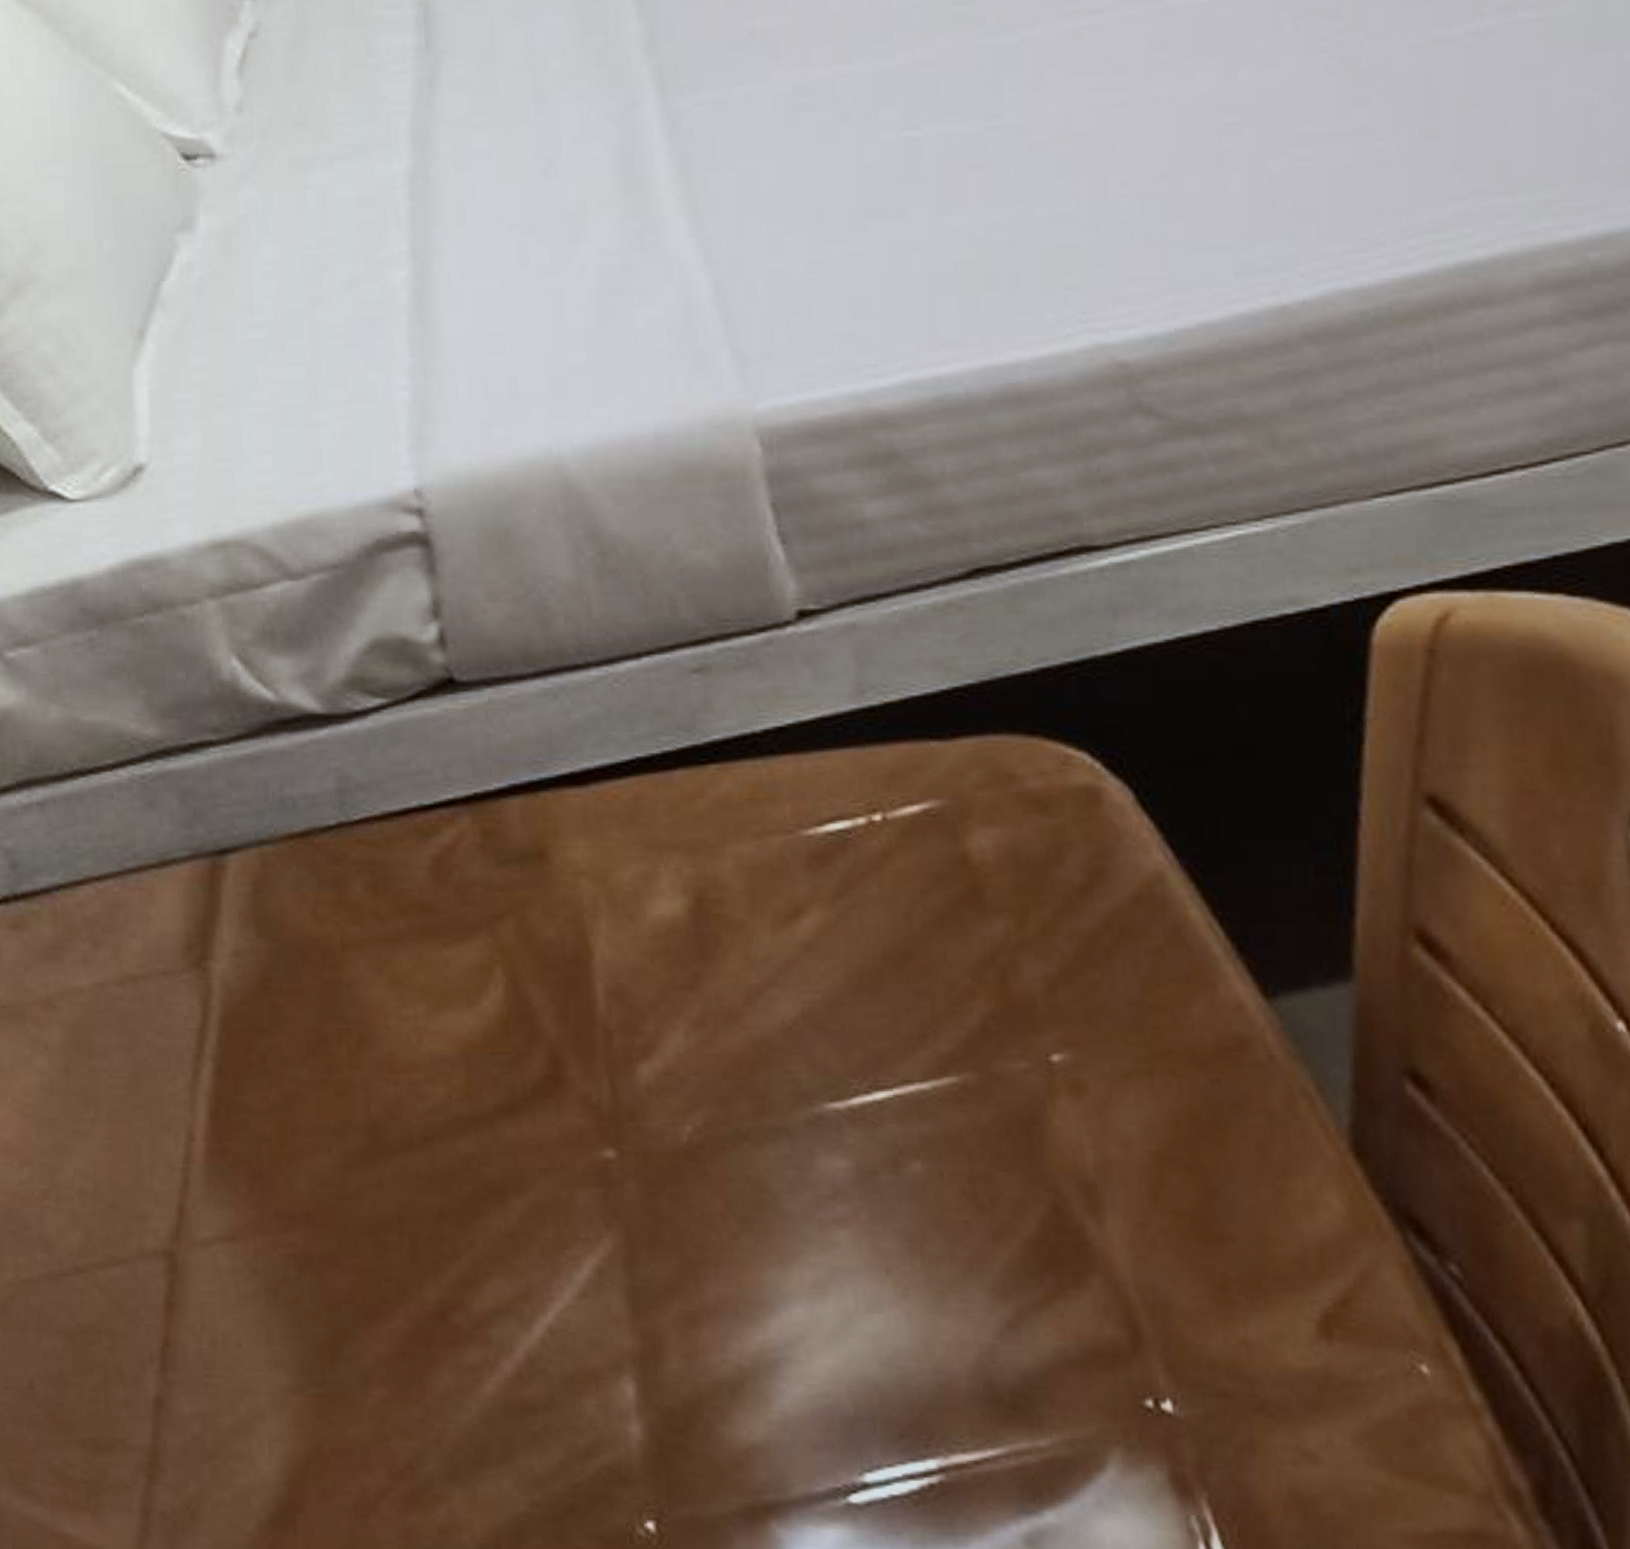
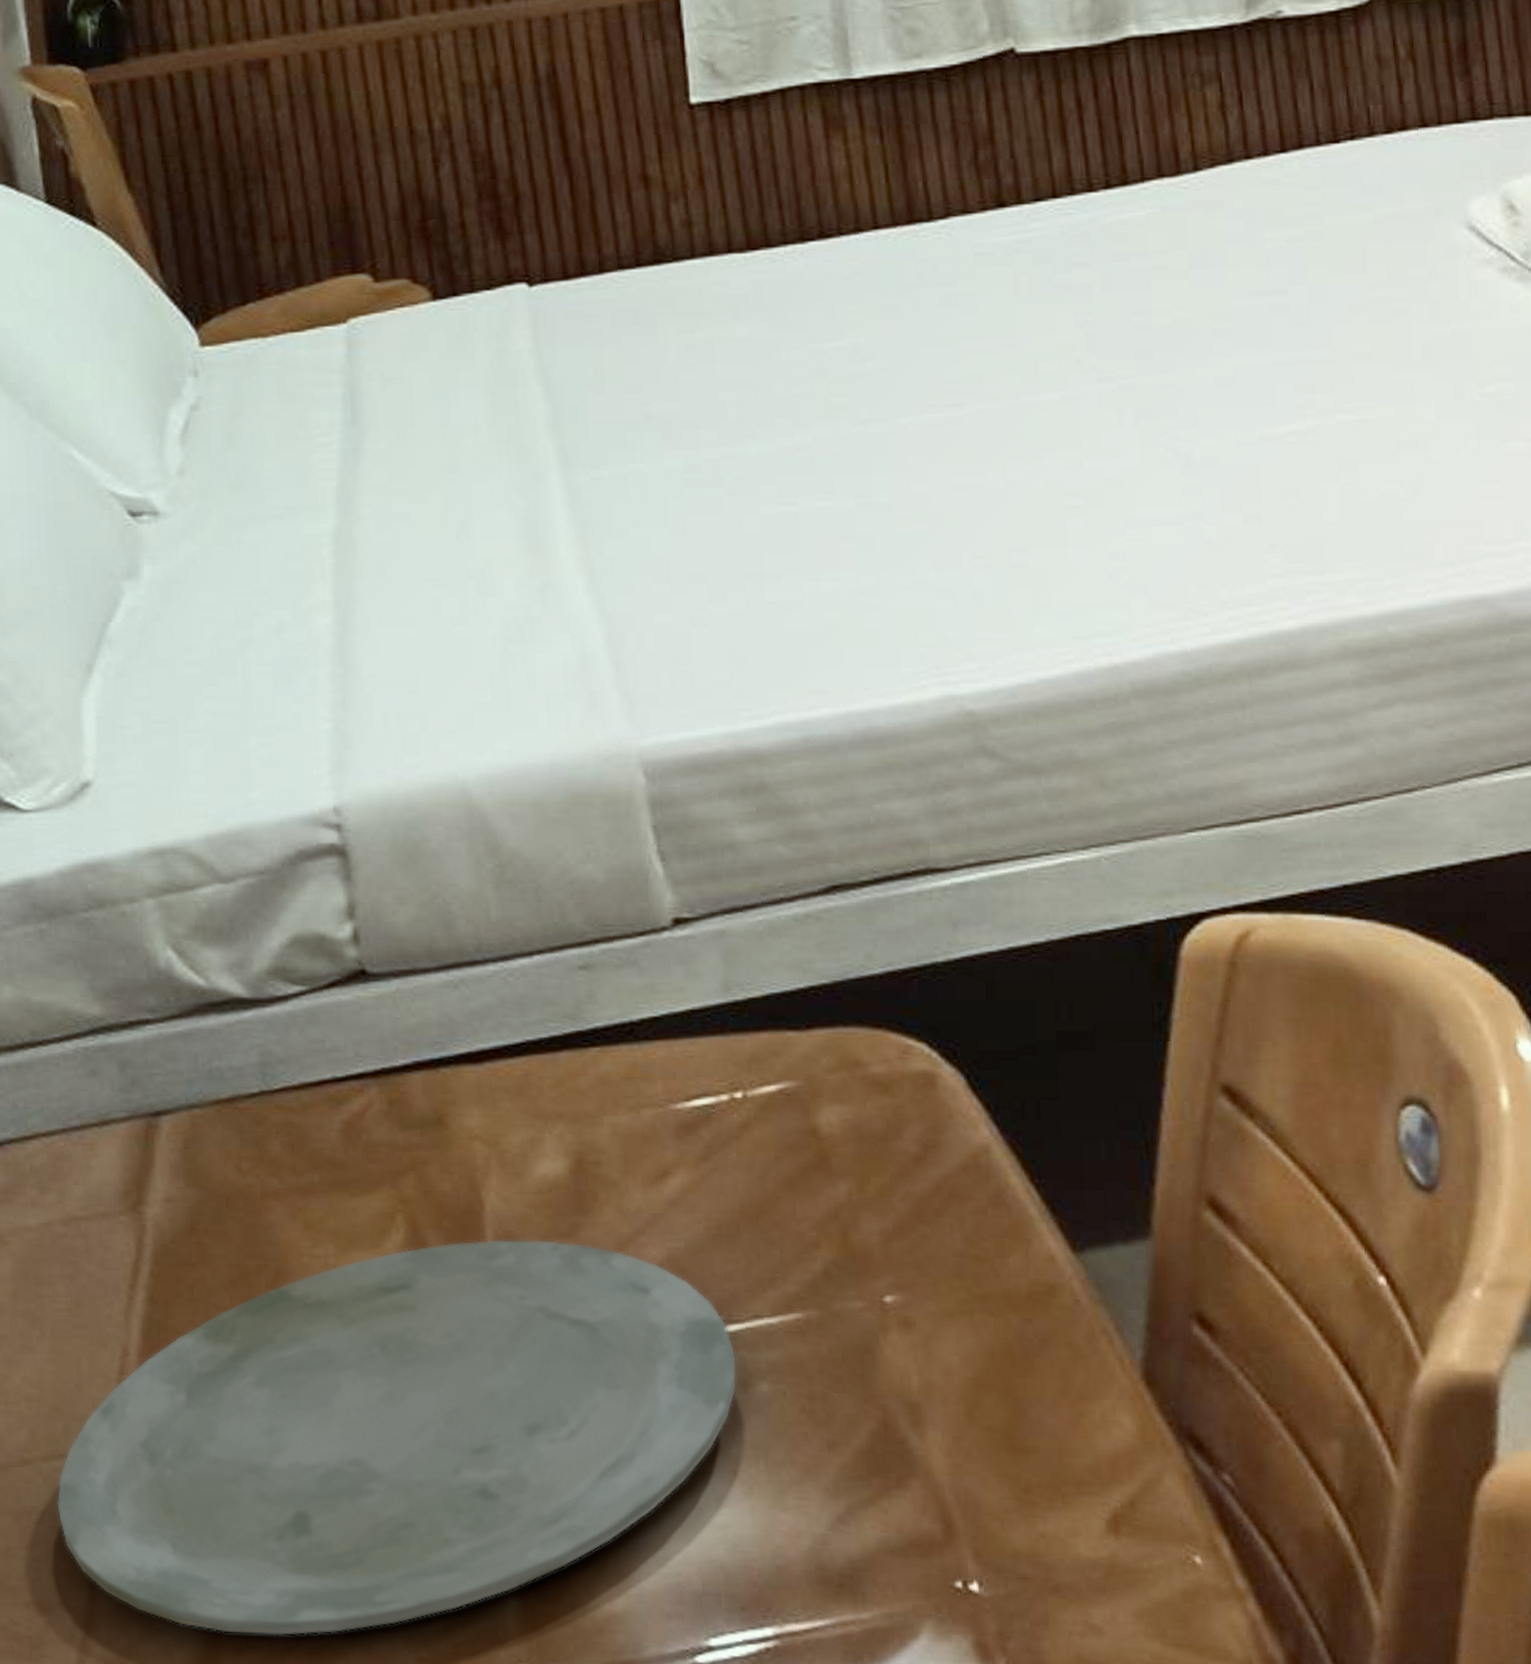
plate: none [115,993,887,1478] -> present [56,1238,738,1637]

